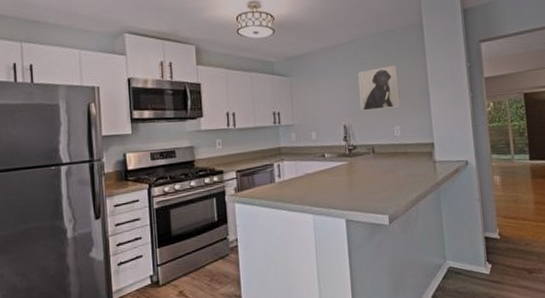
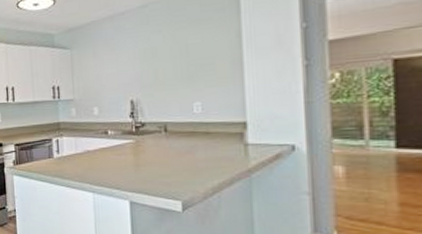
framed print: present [357,65,401,111] -> none [149,31,203,85]

